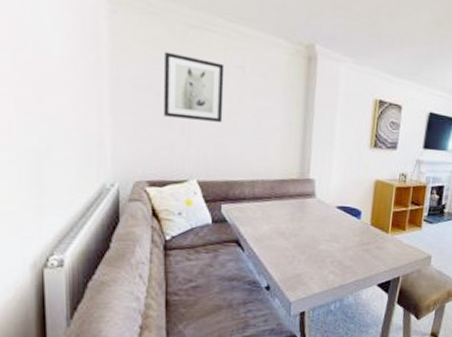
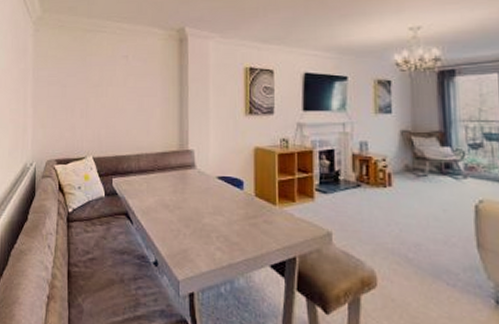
wall art: present [164,51,225,124] -> none [69,53,113,106]

